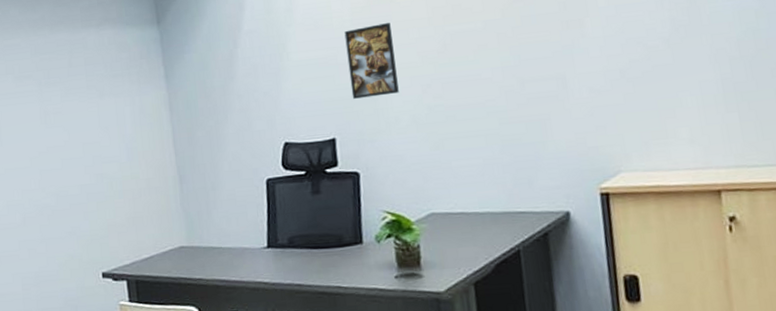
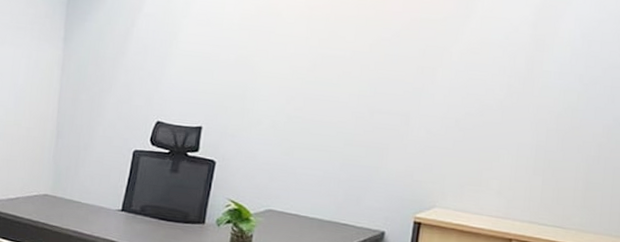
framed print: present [344,23,399,99] -> none [224,33,273,98]

